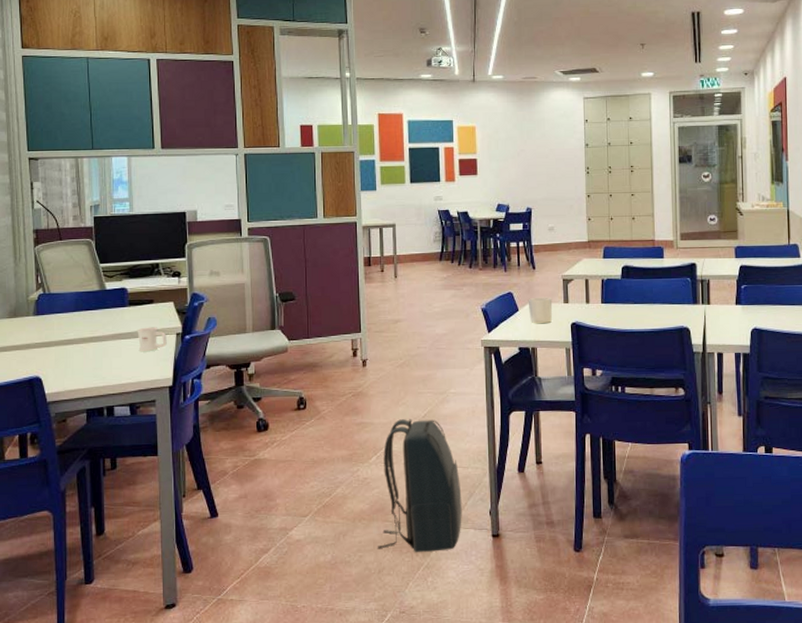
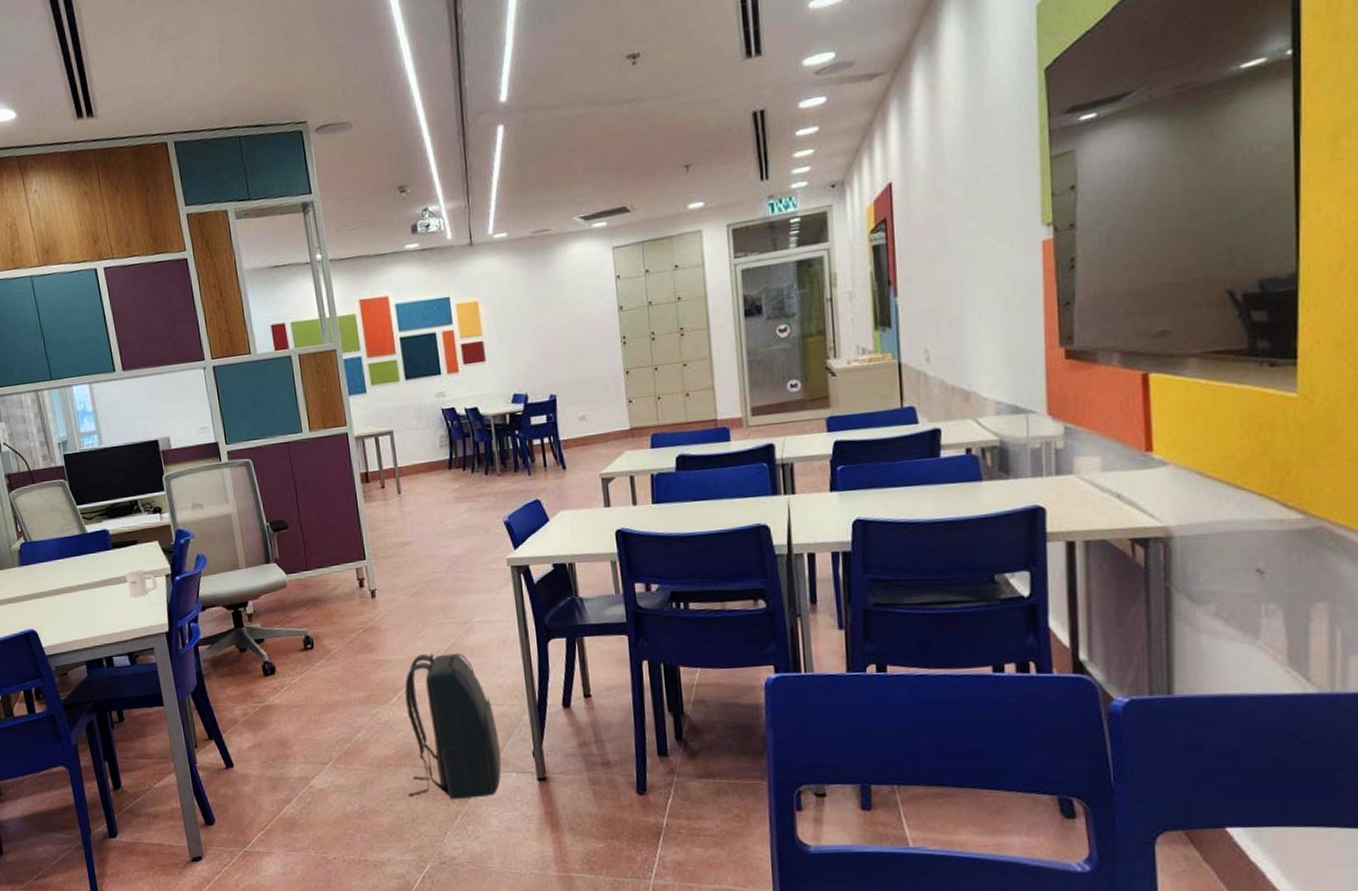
mug: present [528,297,553,324] -> none [559,501,592,535]

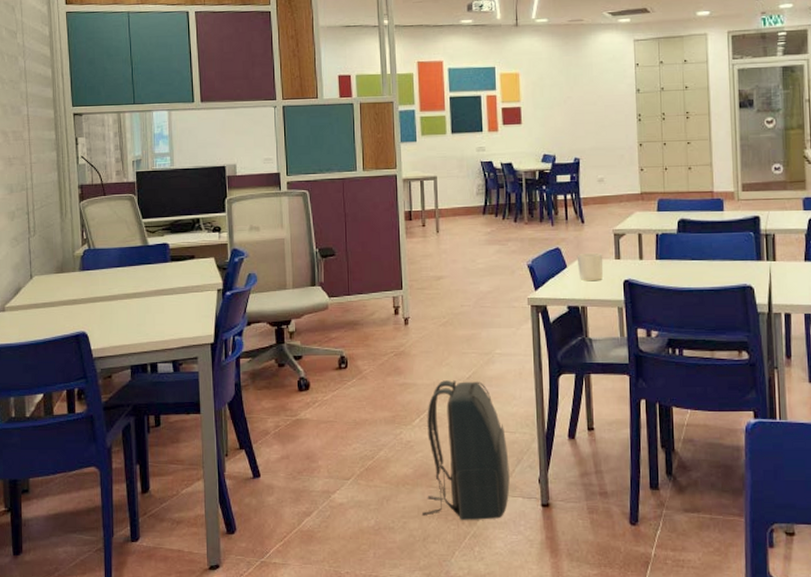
mug: present [124,569,158,598] -> none [179,283,208,309]
mug: none [559,501,592,535] -> present [577,252,604,282]

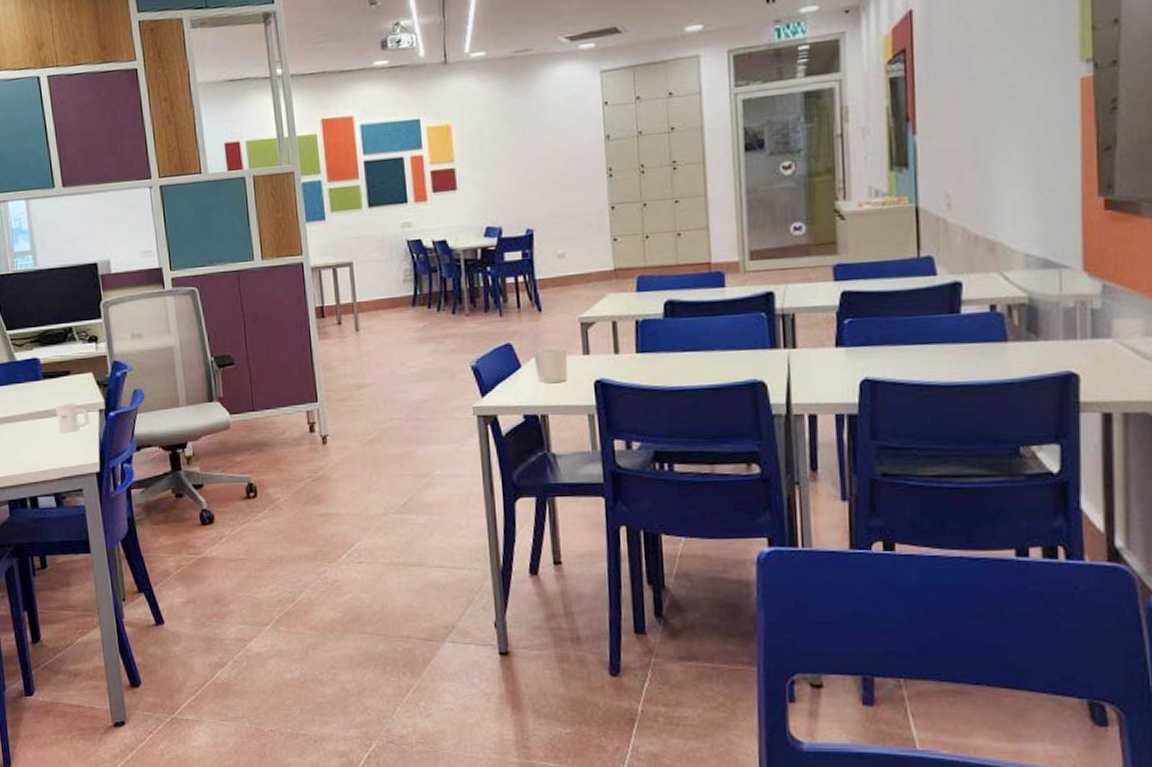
mug: none [179,283,208,309] -> present [54,403,90,433]
backpack: present [422,380,510,520] -> none [355,508,460,671]

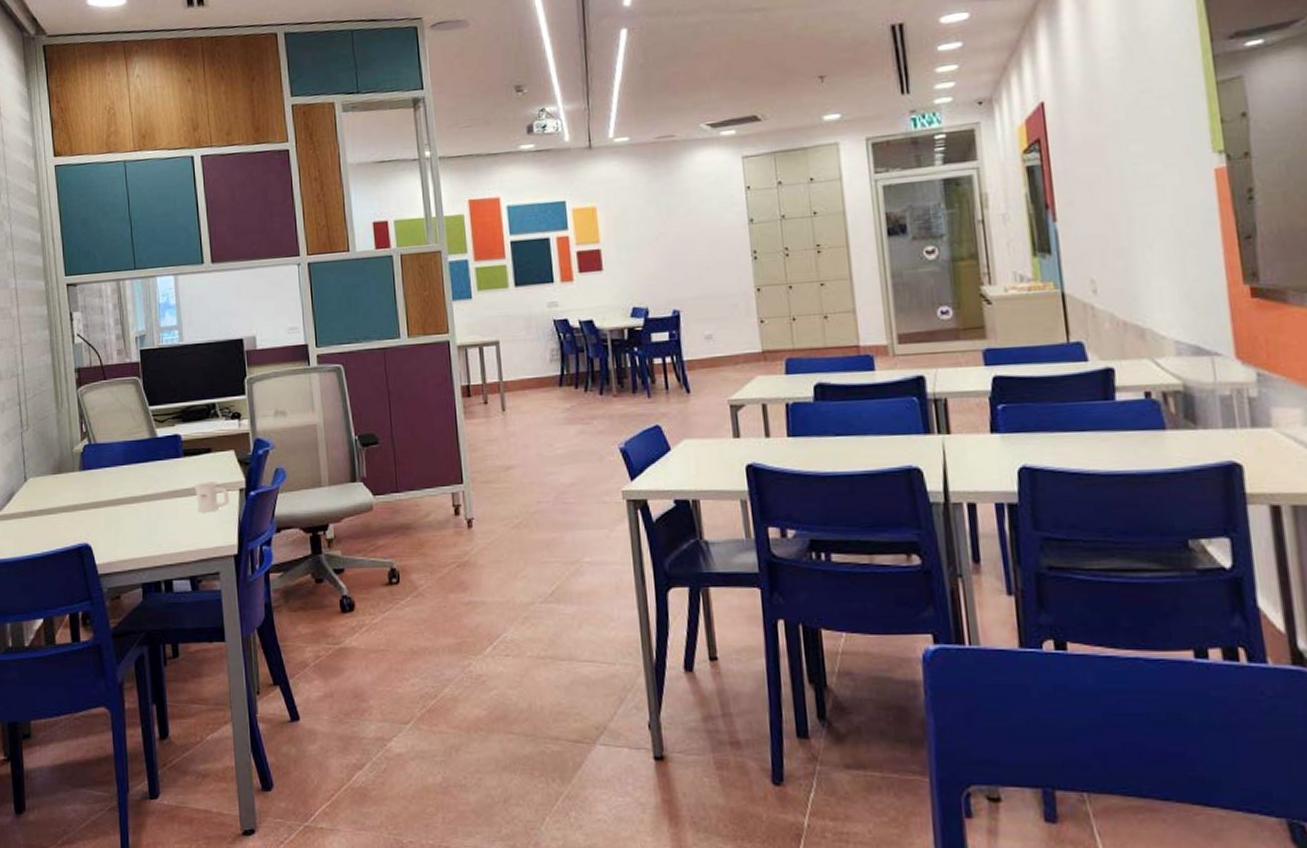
mug: present [533,347,569,384] -> none [682,430,719,468]

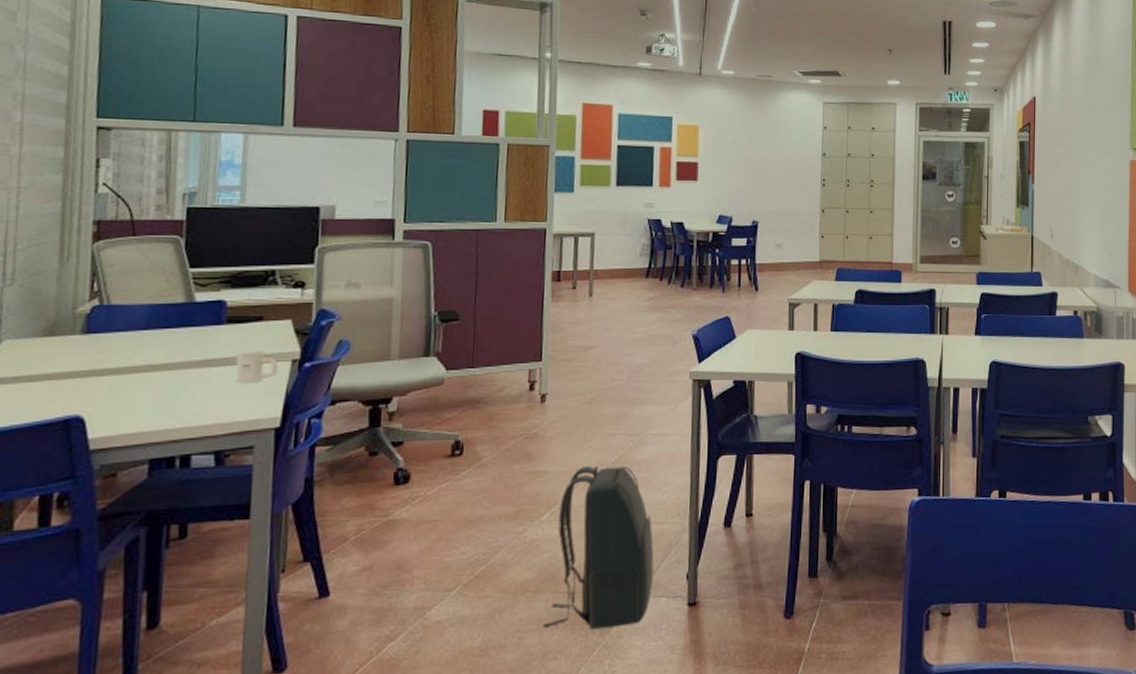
backpack: none [501,597,612,777] -> present [544,466,654,629]

